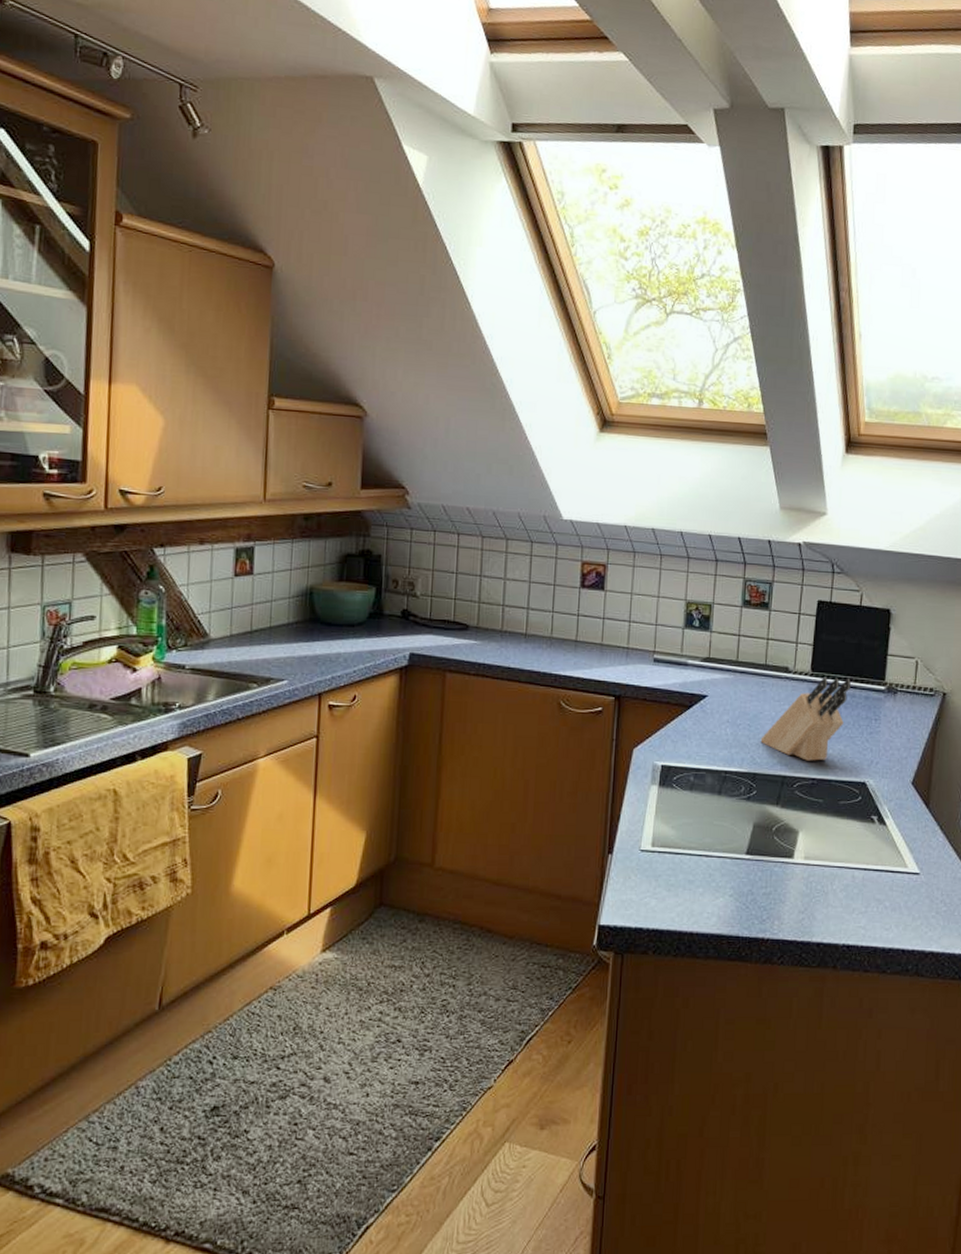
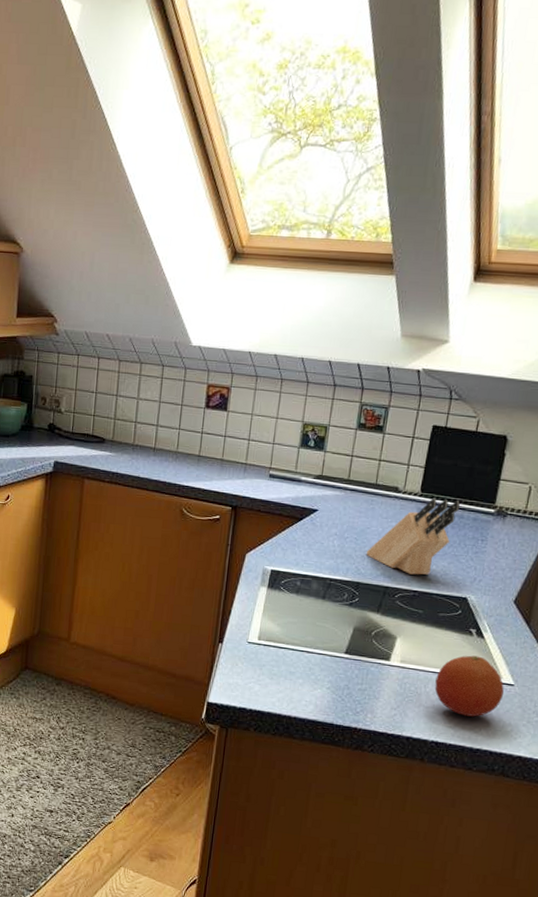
fruit: none [841,845,911,913] -> present [434,655,504,717]

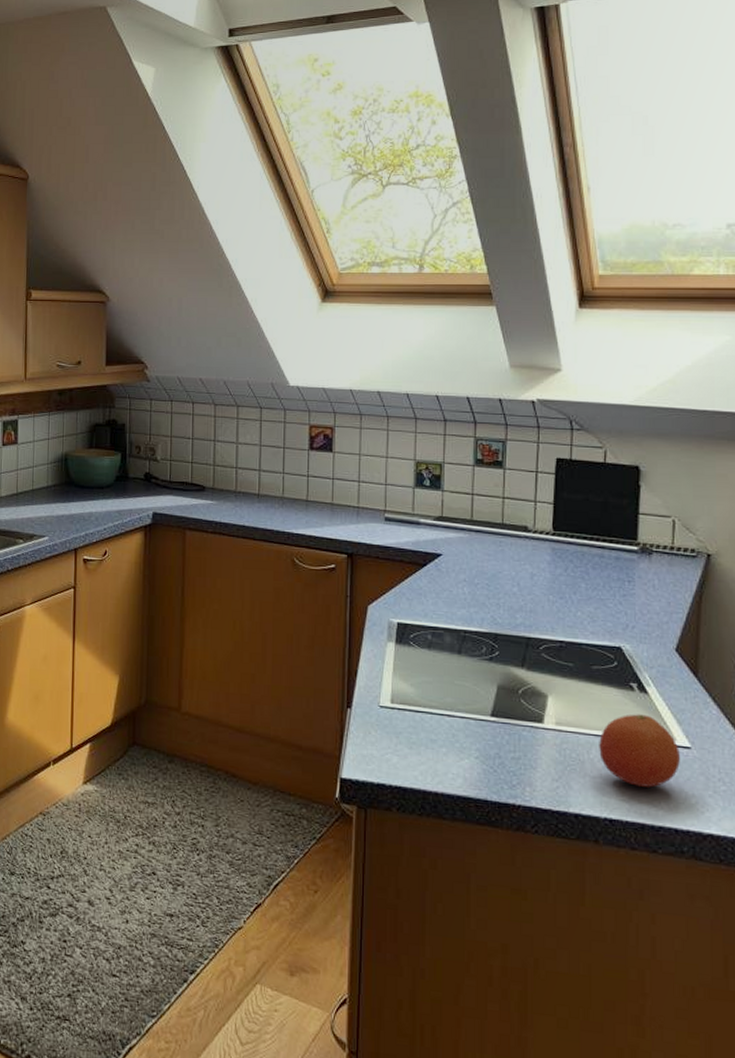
knife block: present [366,498,461,575] -> none [501,536,599,623]

